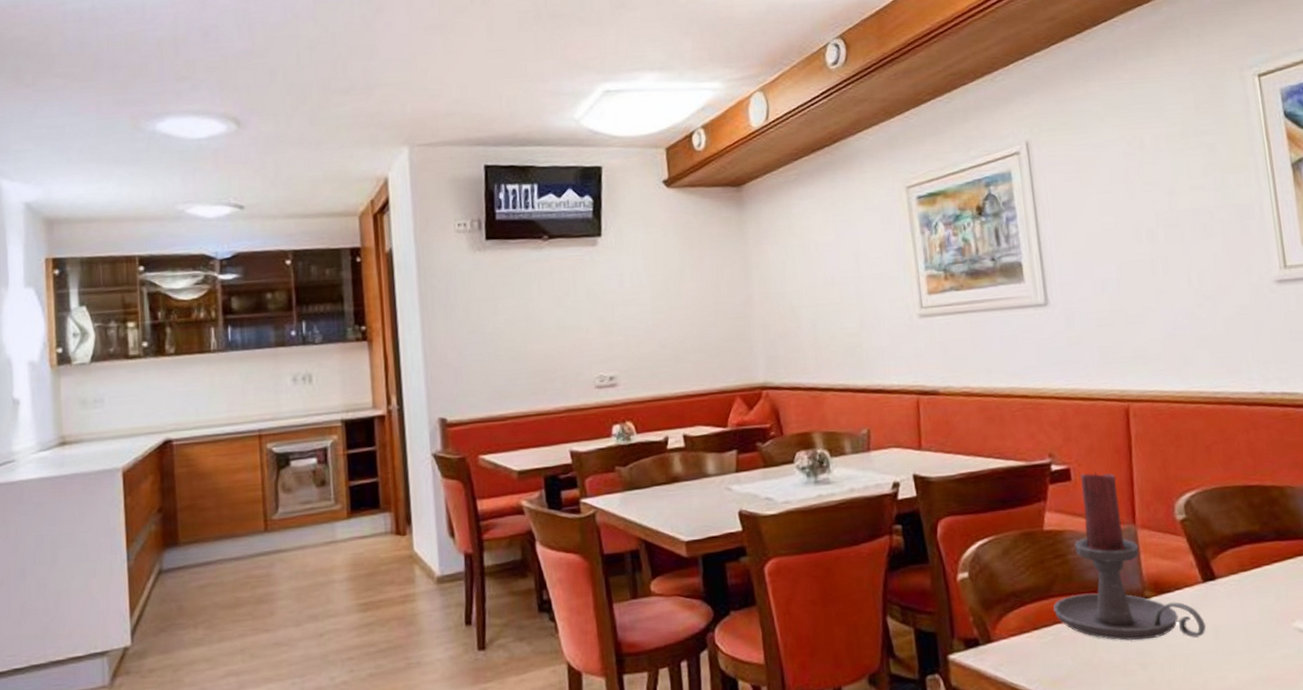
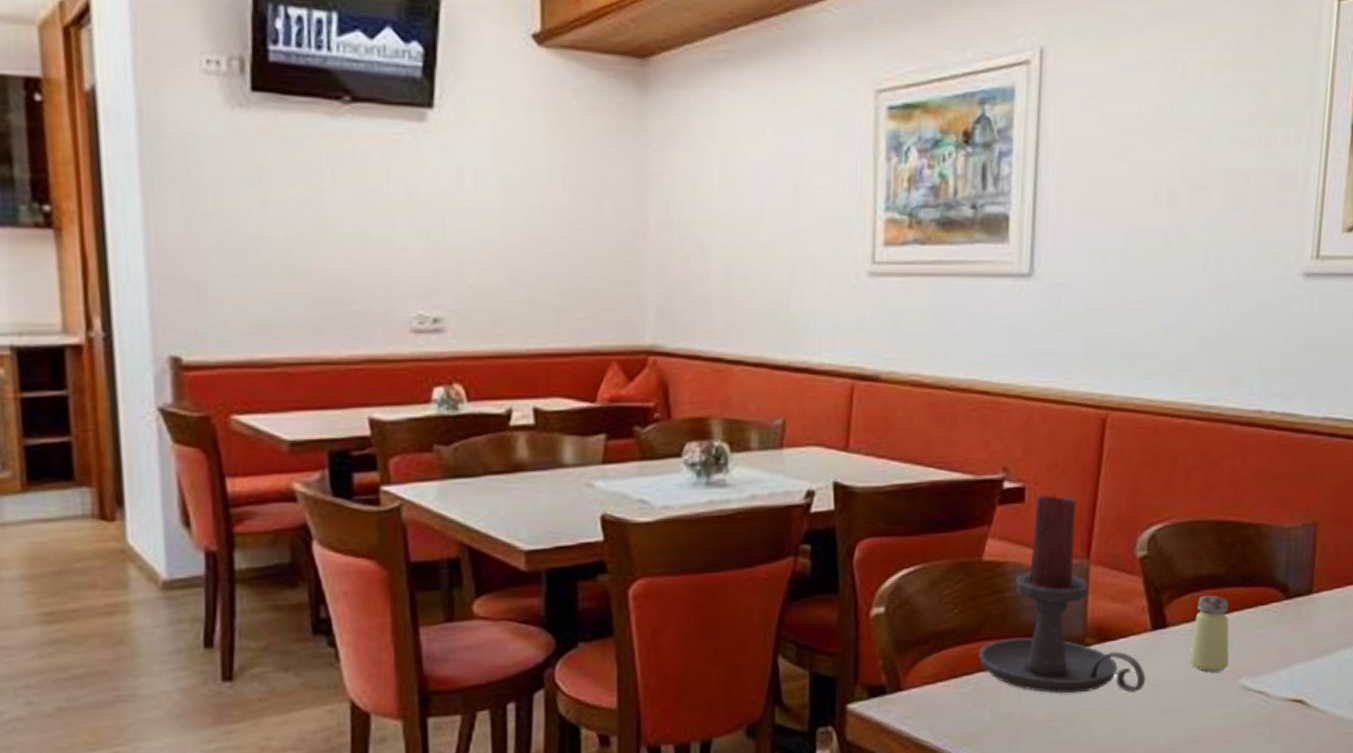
saltshaker: none [1240,549,1281,617] -> present [1188,595,1229,672]

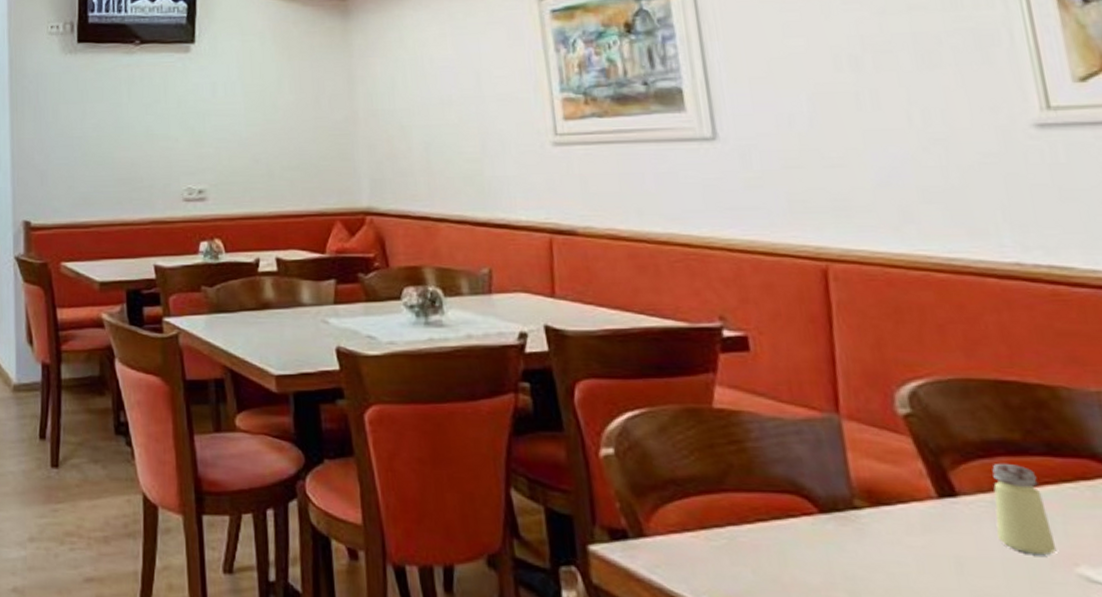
candle holder: present [979,492,1145,694] -> none [727,342,944,568]

